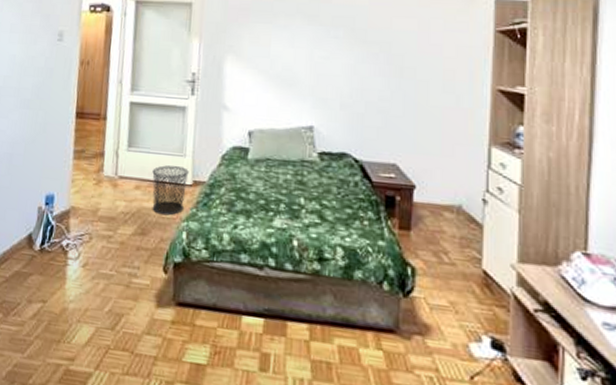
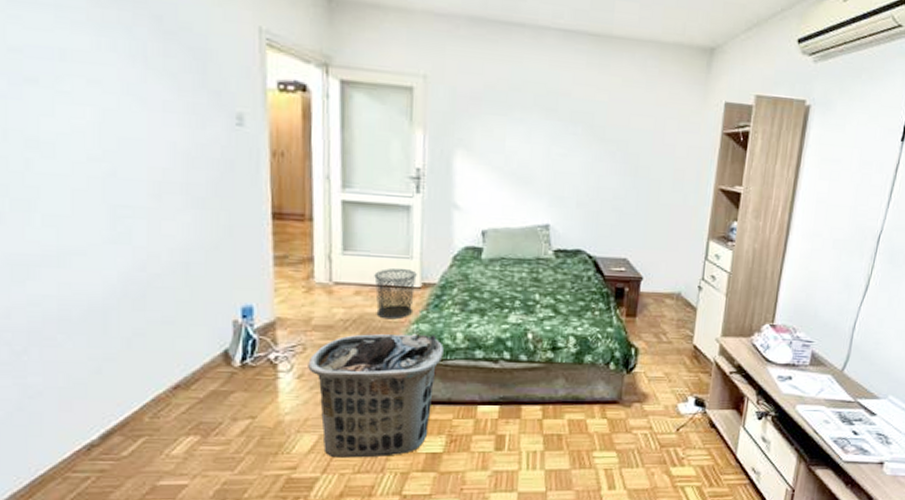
clothes hamper: none [92,228,211,361] -> present [308,334,444,458]

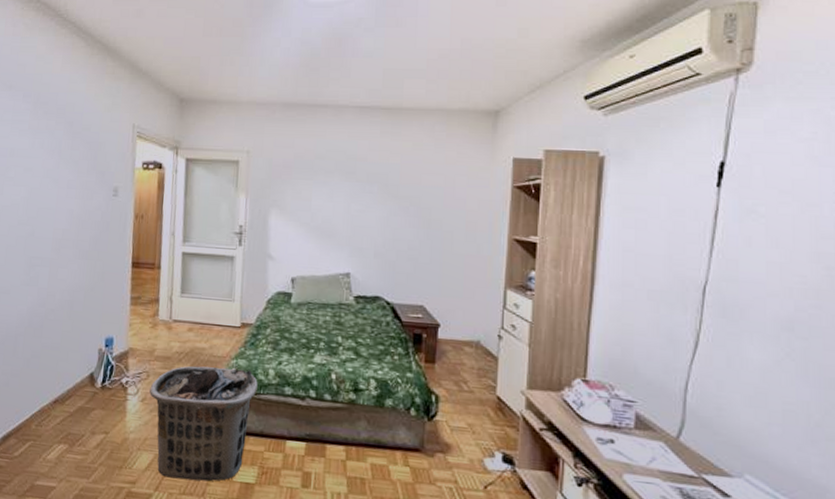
waste bin: present [374,268,417,320] -> none [204,309,237,354]

